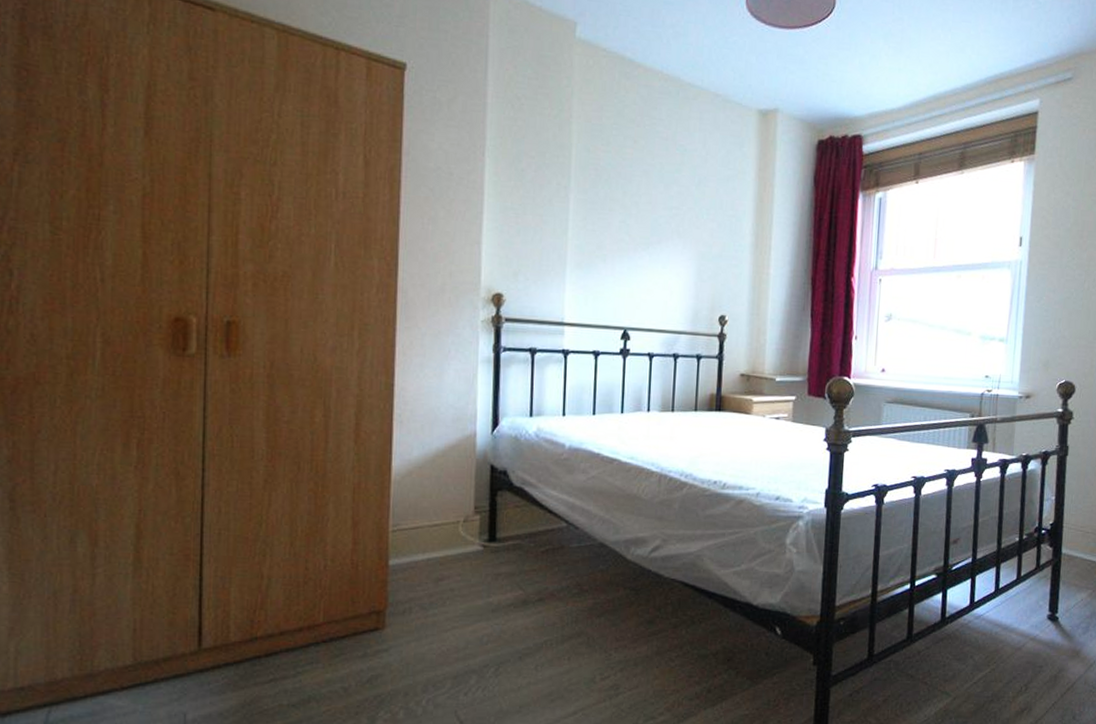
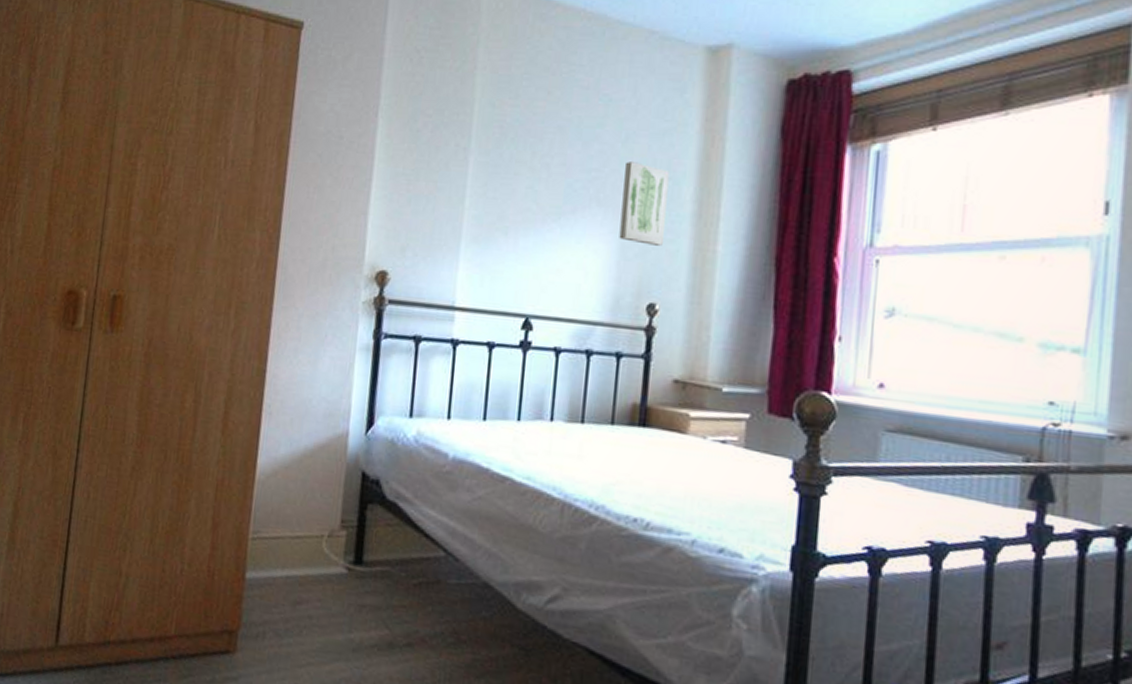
wall art: none [696,201,733,270] -> present [619,161,670,246]

